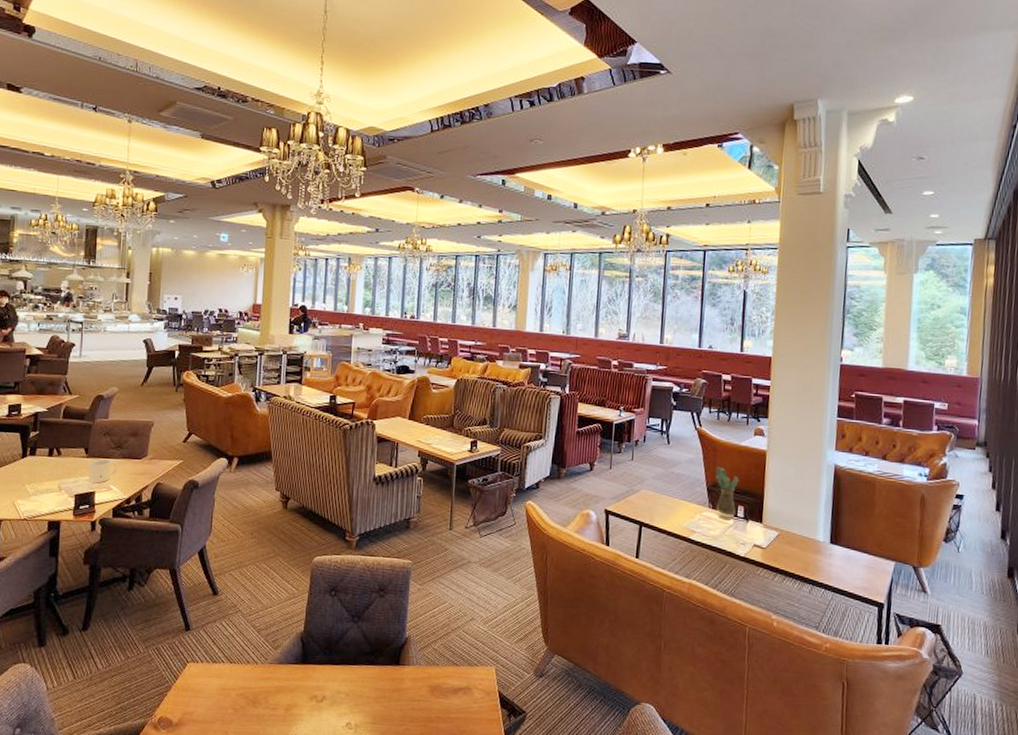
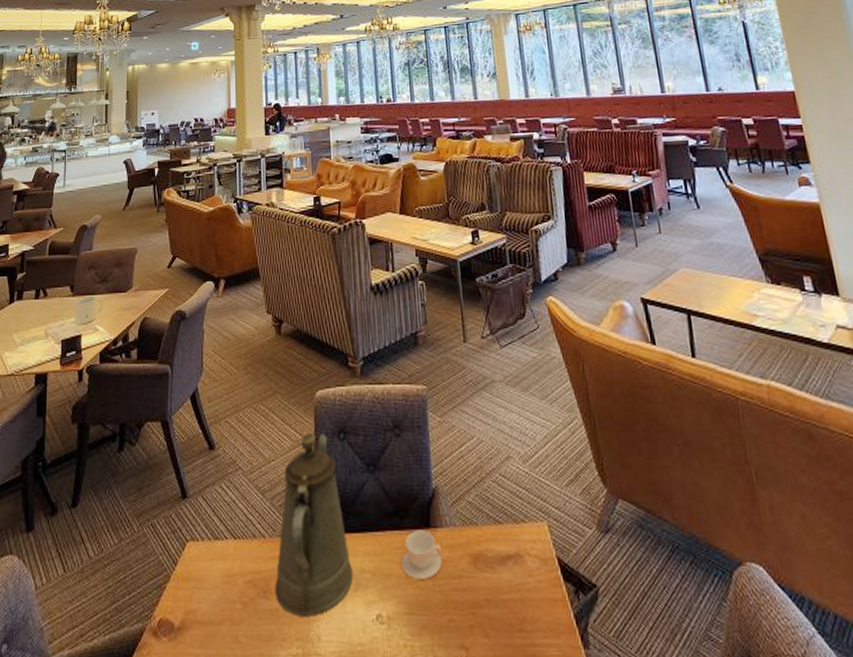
coffee pot: none [262,588,330,721] -> present [275,432,353,616]
teacup: none [371,666,406,701] -> present [400,529,442,579]
vase: present [715,465,739,521] -> none [762,228,802,297]

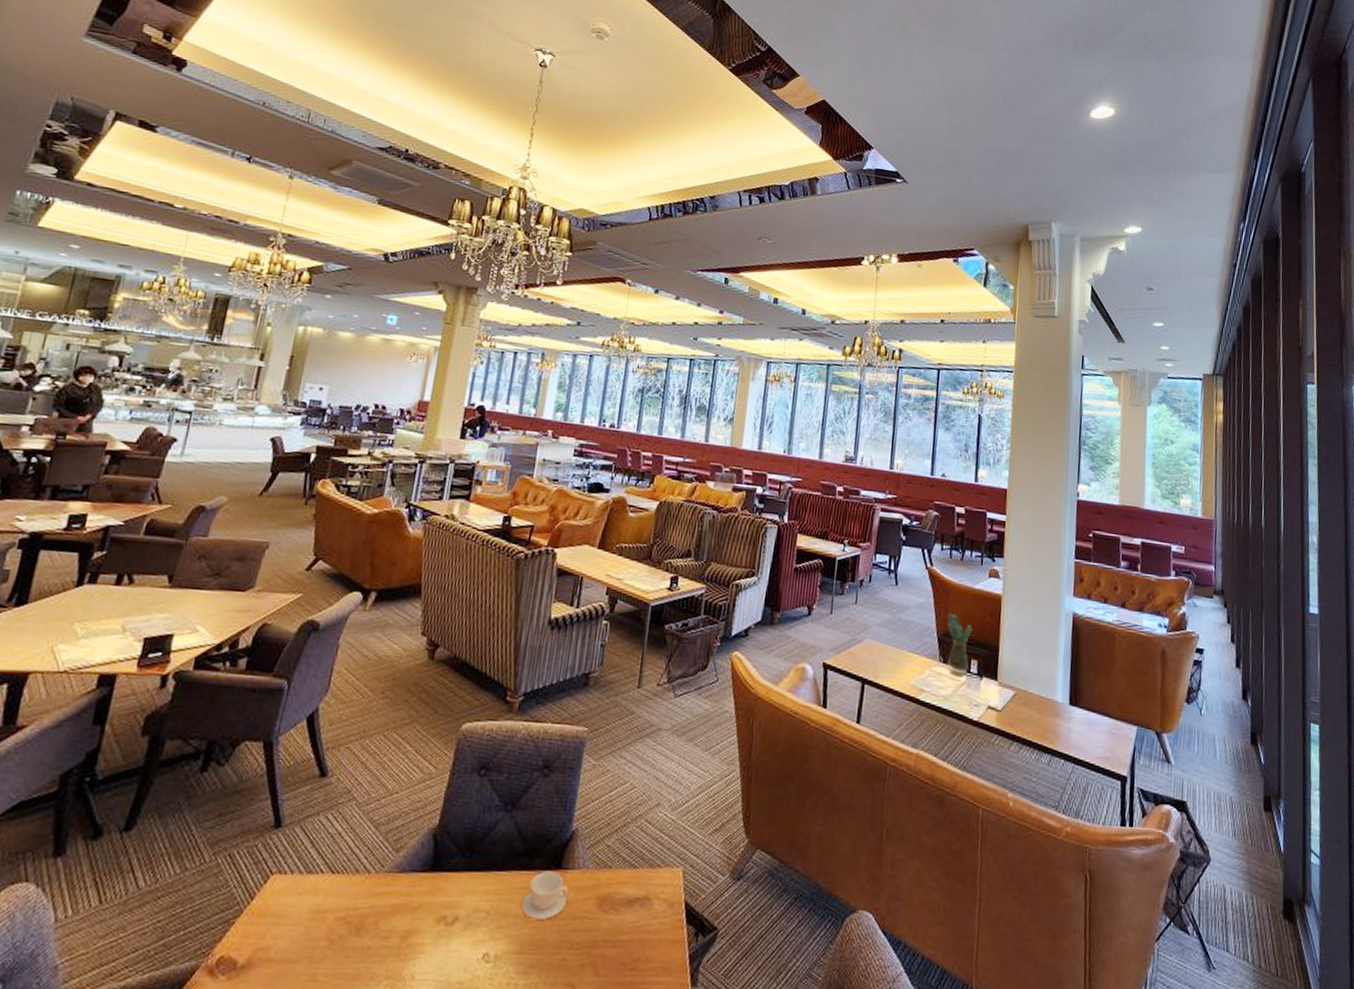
mug: present [73,297,104,325] -> none [166,590,212,623]
coffee pot: present [275,432,353,616] -> none [370,766,470,955]
vase: none [762,228,802,297] -> present [946,611,973,677]

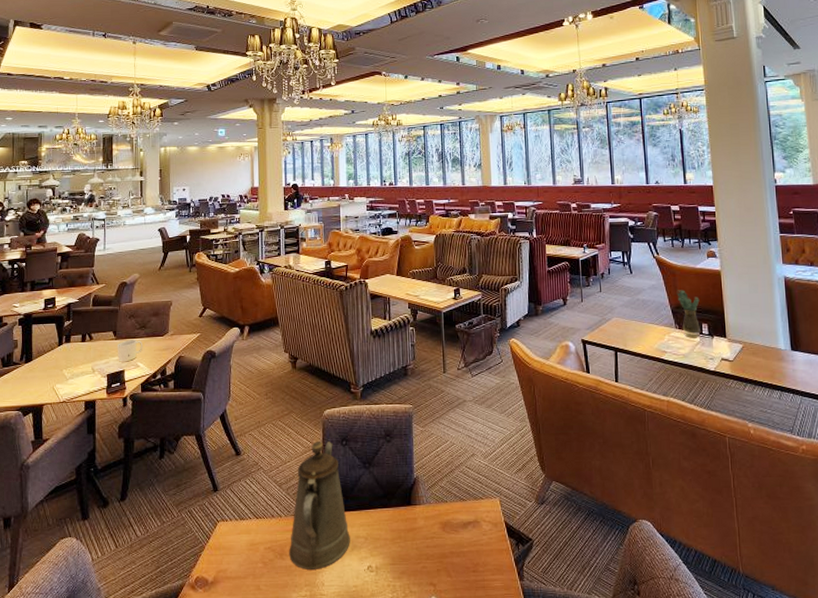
mug: none [166,590,212,623] -> present [117,340,144,362]
coffee pot: none [370,766,470,955] -> present [289,440,350,570]
teacup: present [521,870,568,919] -> none [387,507,419,541]

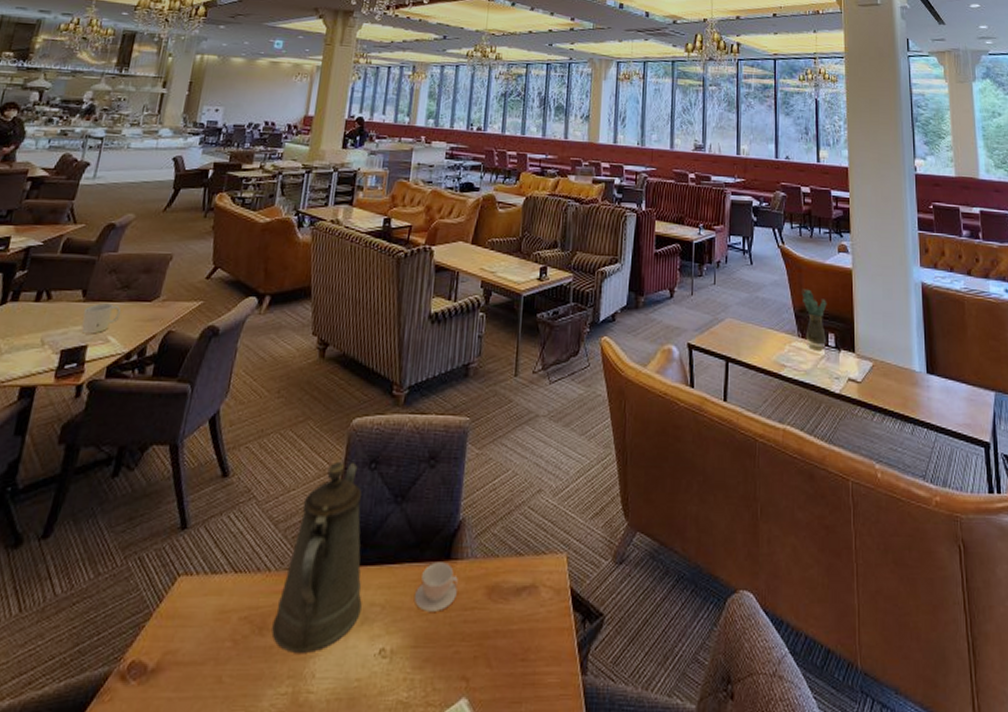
teacup: none [387,507,419,541] -> present [414,562,458,612]

